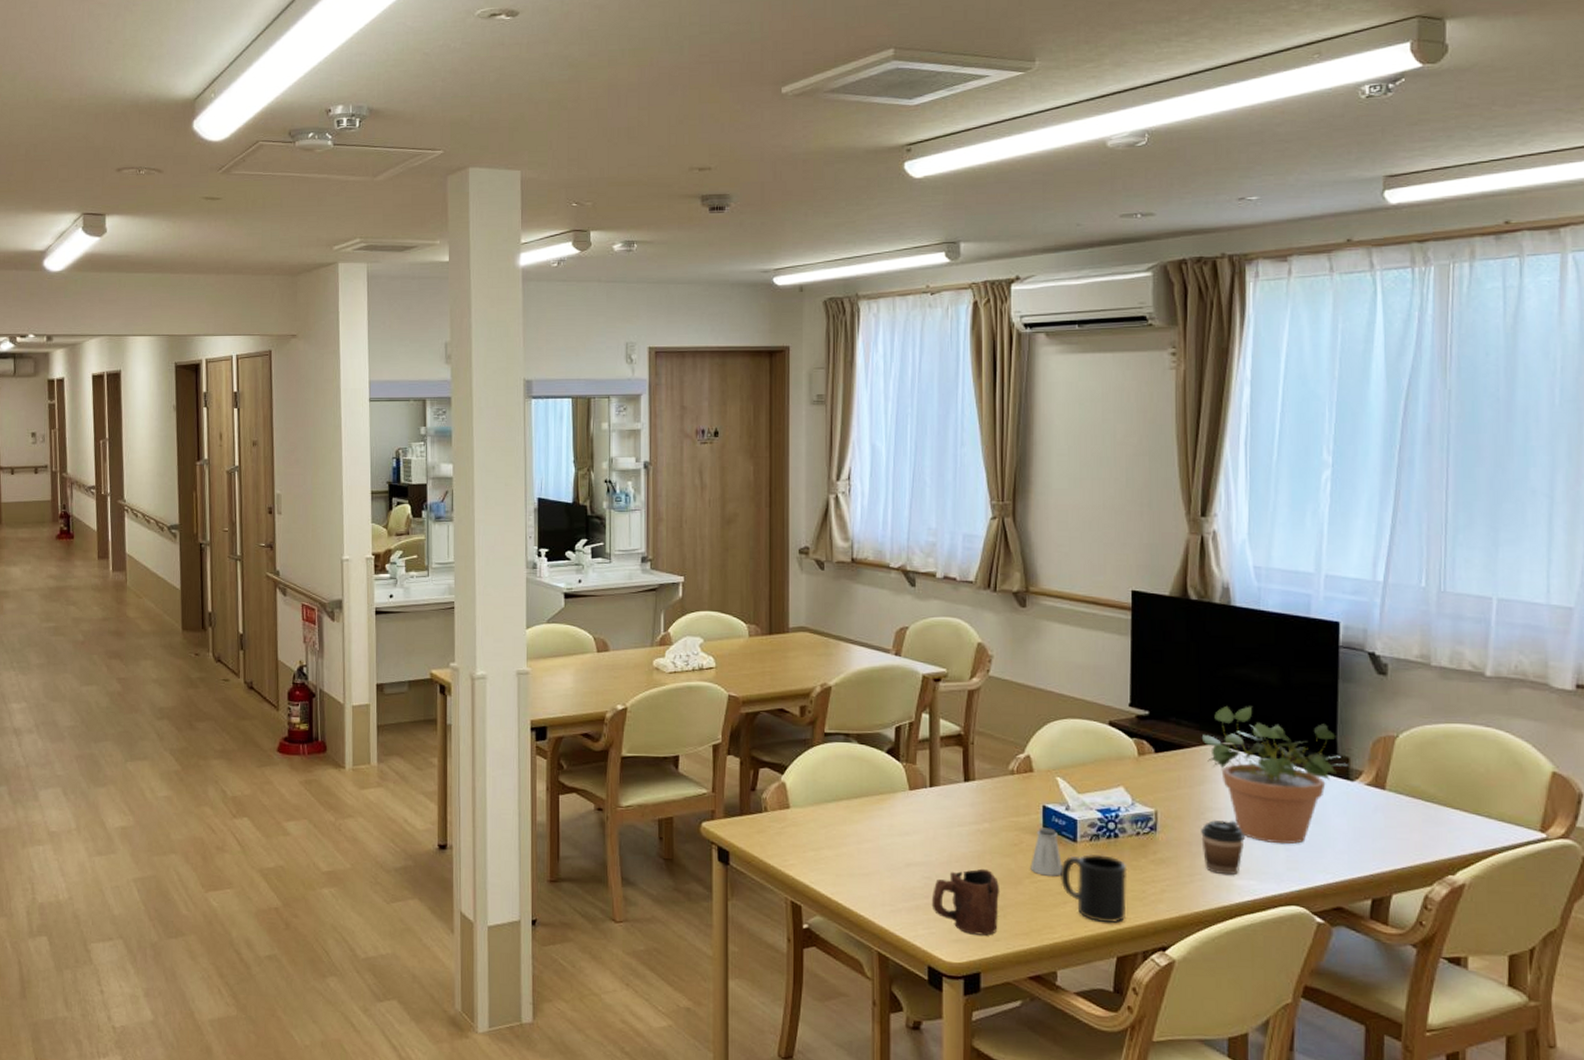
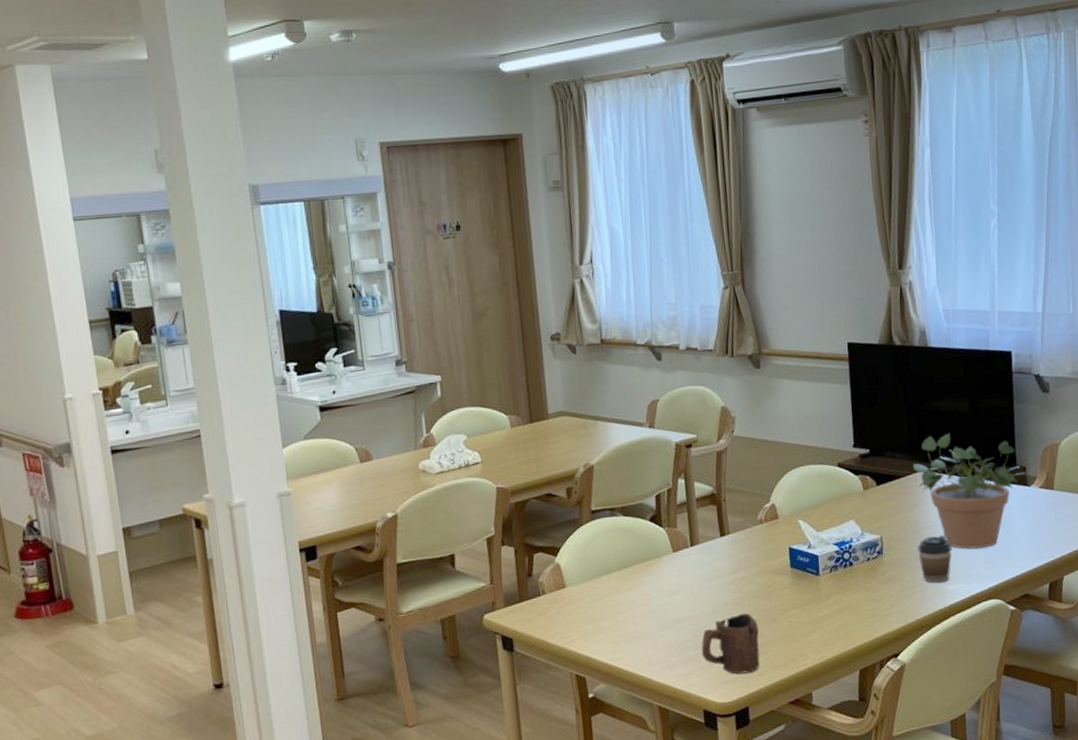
saltshaker: present [1030,827,1062,876] -> none [783,566,810,610]
mug: present [1059,854,1128,923] -> none [807,582,864,643]

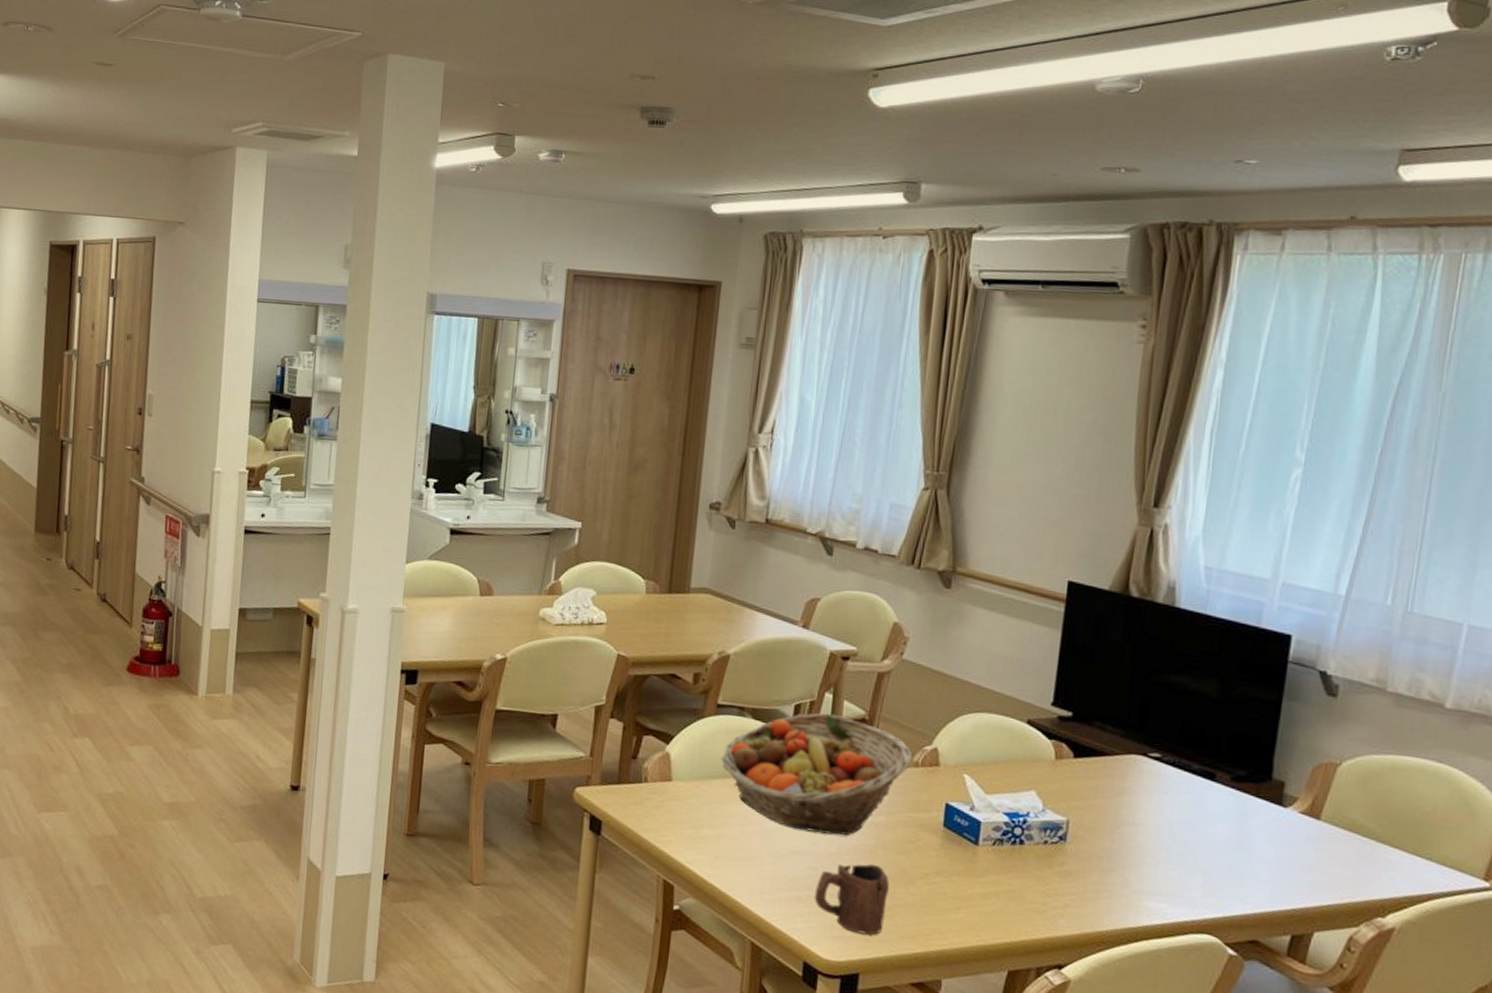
fruit basket: none [603,495,757,601] -> present [721,712,913,837]
potted plant: present [913,433,1025,549] -> none [1127,714,1282,869]
coffee cup: present [918,535,952,583] -> none [1113,835,1161,895]

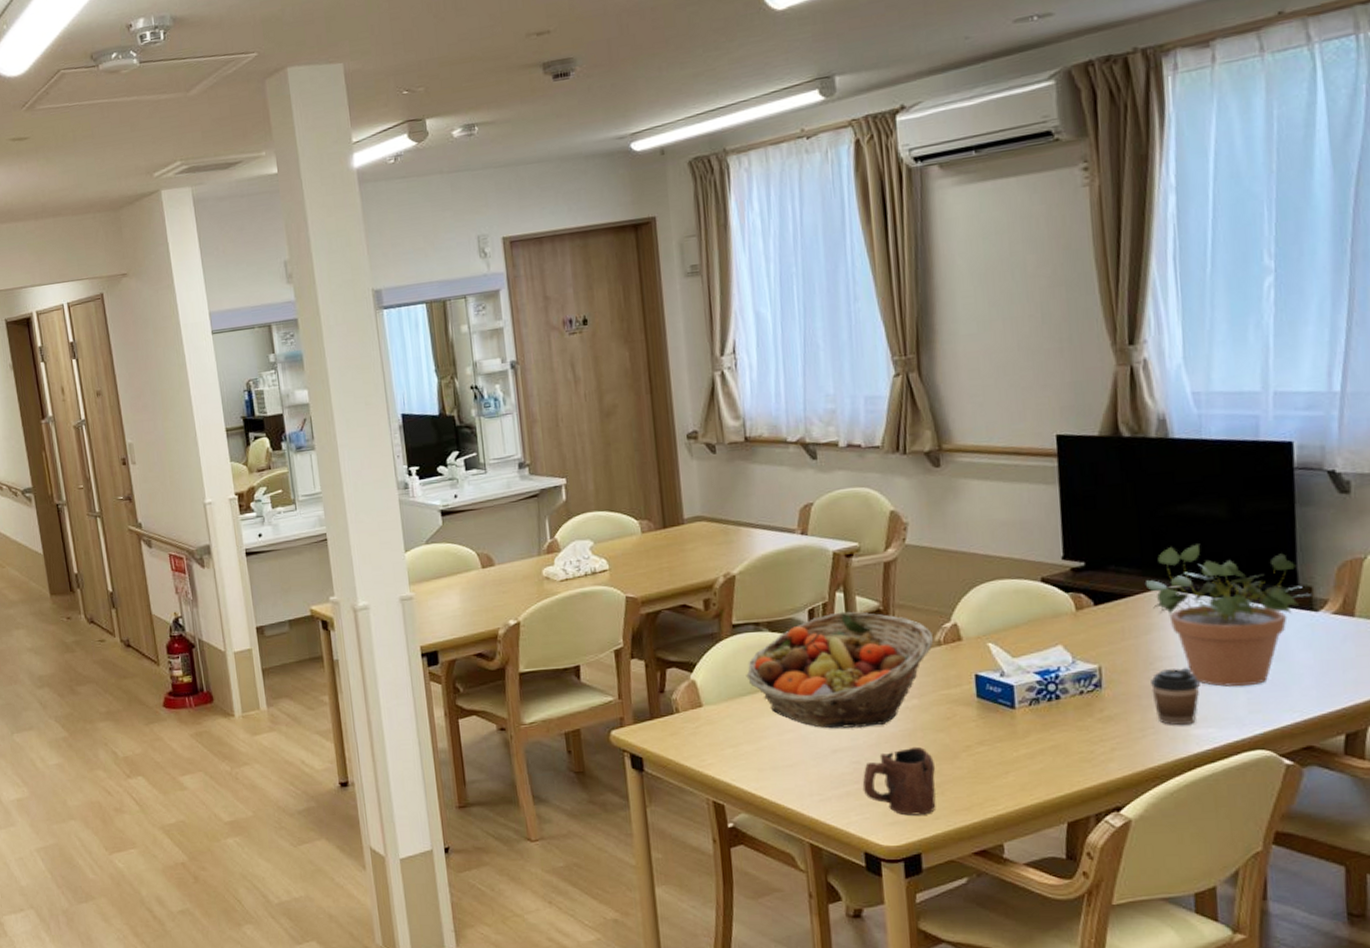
coffee cup: none [1113,835,1161,895] -> present [1151,668,1200,725]
potted plant: none [1127,714,1282,869] -> present [1146,544,1310,687]

